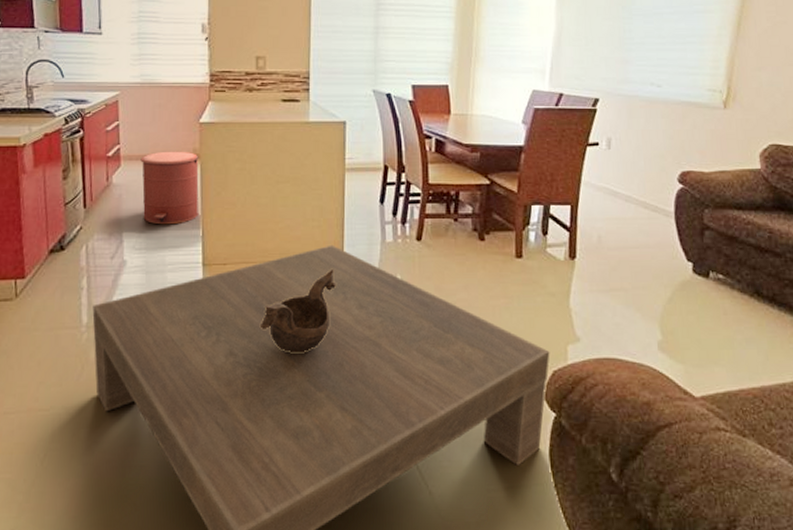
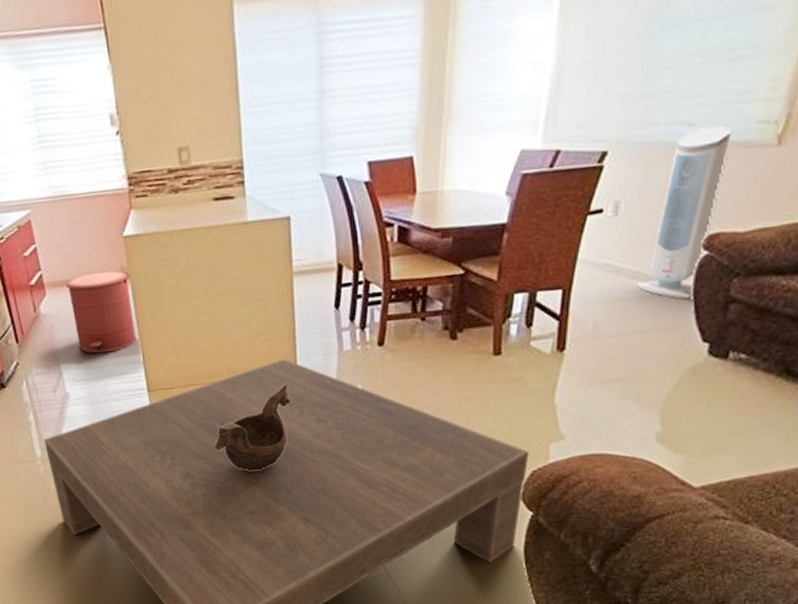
air purifier: none [630,90,690,224] -> present [636,126,732,300]

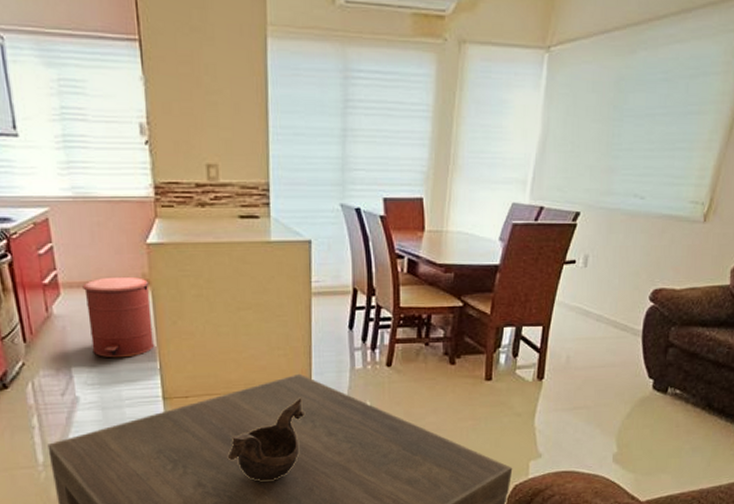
air purifier: present [636,126,732,300] -> none [600,202,672,342]

